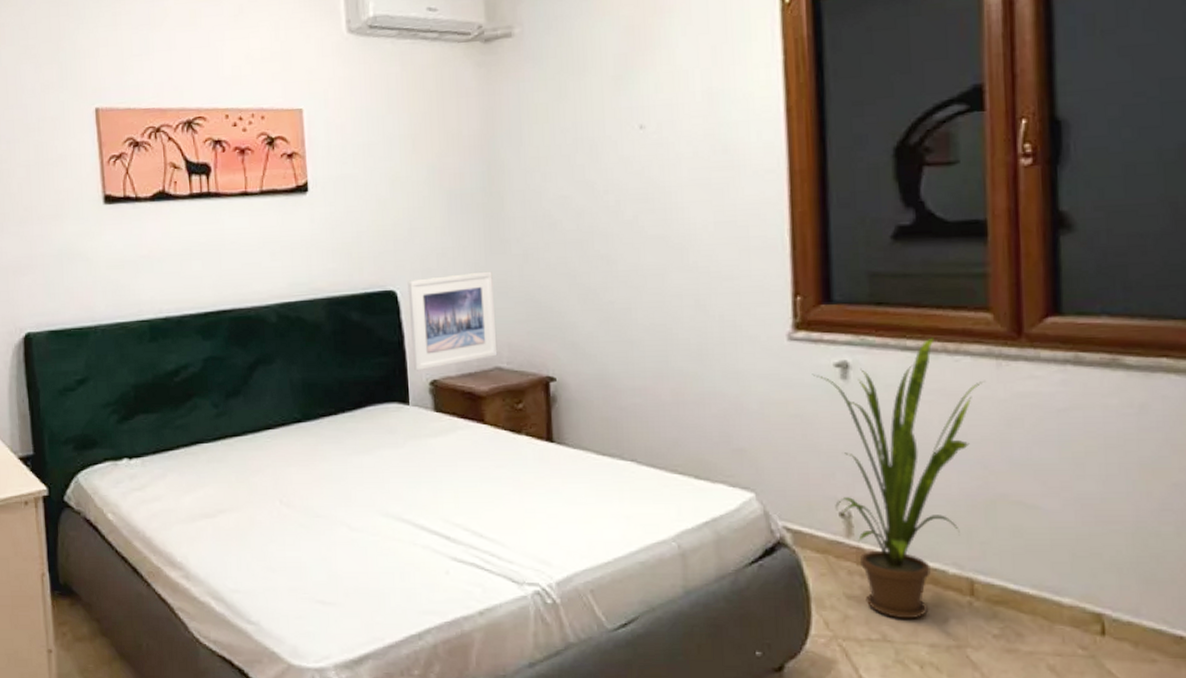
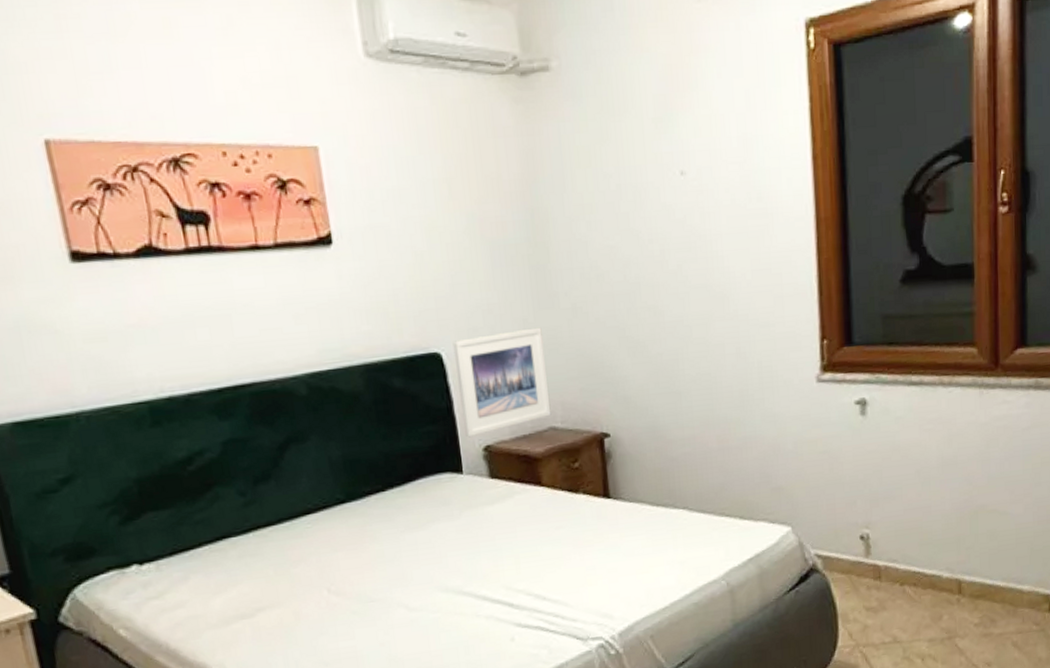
house plant: present [812,337,986,619] -> none [837,372,971,622]

